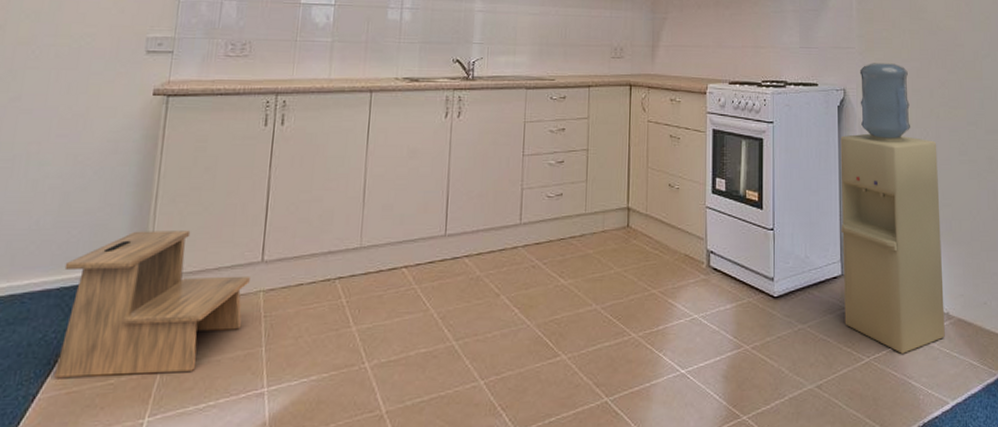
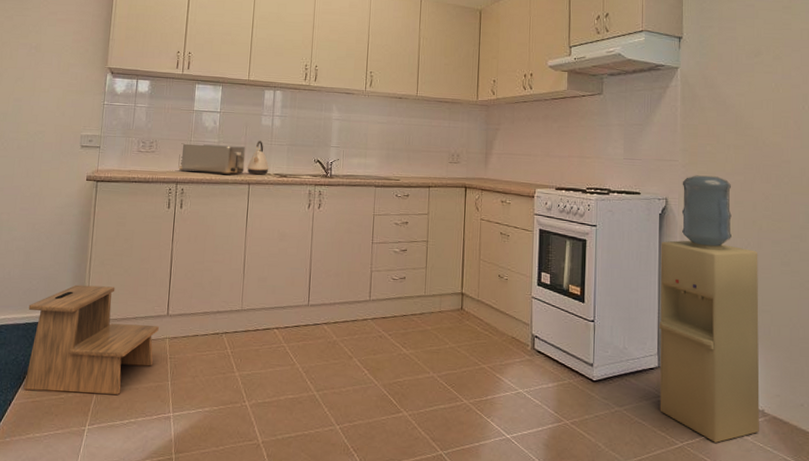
toaster: none [279,44,368,82] -> present [178,143,246,175]
kettle: none [368,38,397,80] -> present [247,141,270,175]

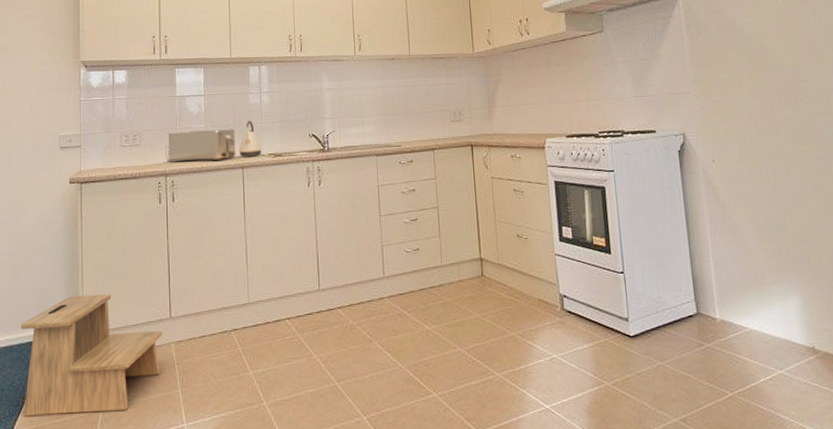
water cooler: present [659,175,760,443] -> none [684,104,812,388]

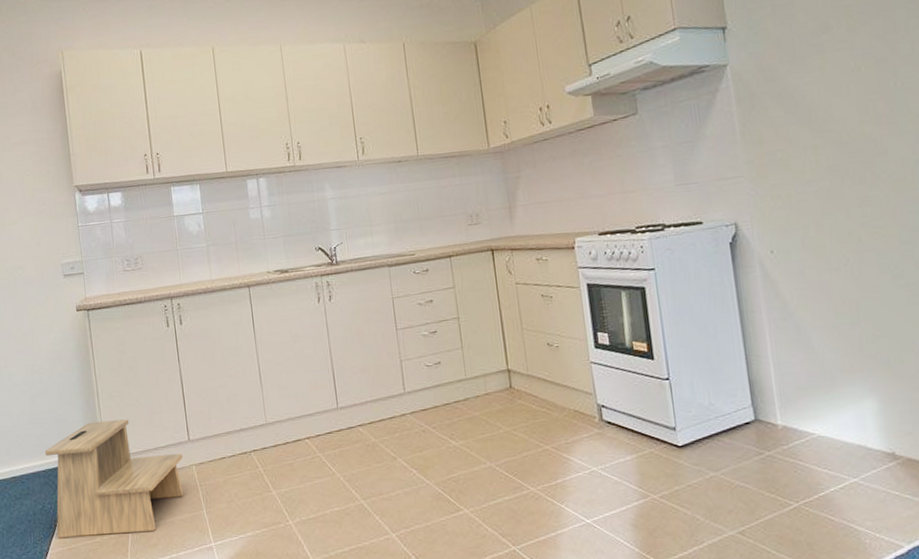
toaster: present [165,129,236,163] -> none [168,246,241,285]
kettle: present [238,121,262,158] -> none [243,237,268,276]

